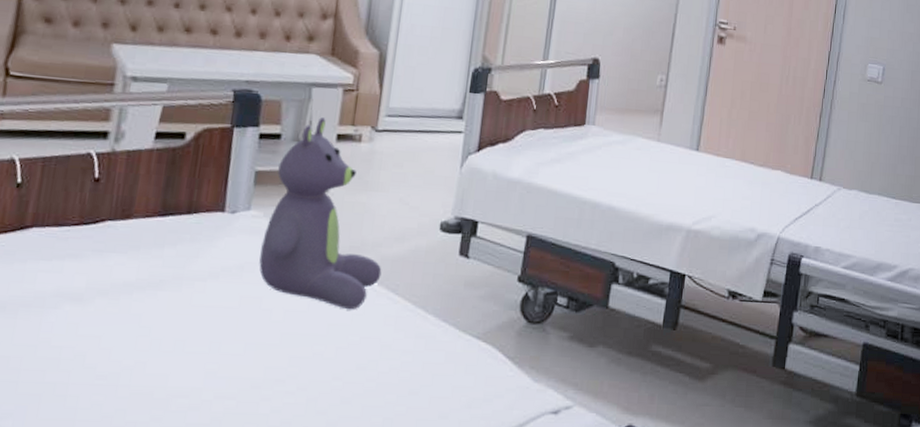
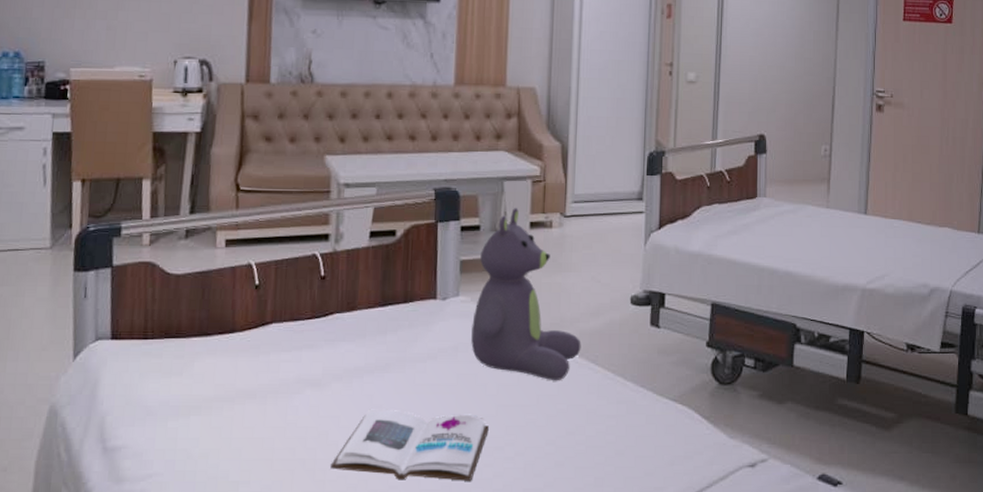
book: none [84,330,271,416] -> present [330,409,489,481]

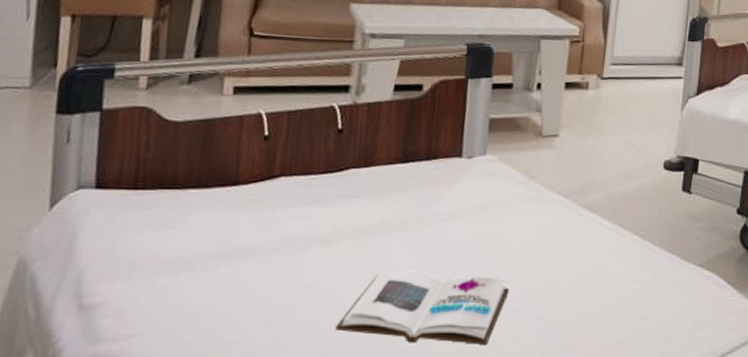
stuffed bear: present [471,207,581,381] -> none [495,66,611,245]

